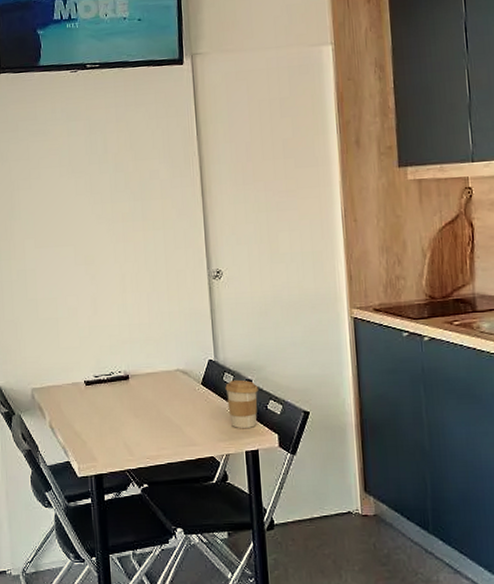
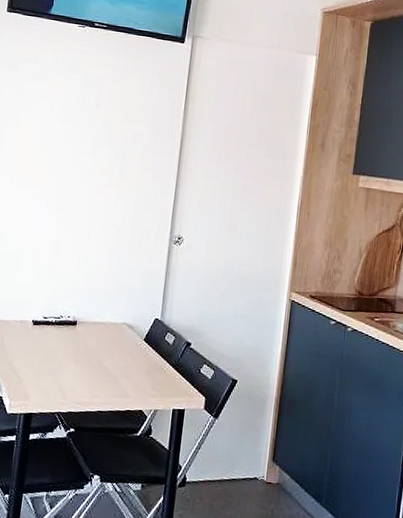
coffee cup: present [225,379,258,428] -> none [164,340,196,388]

